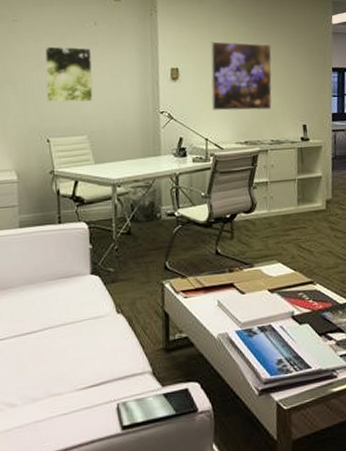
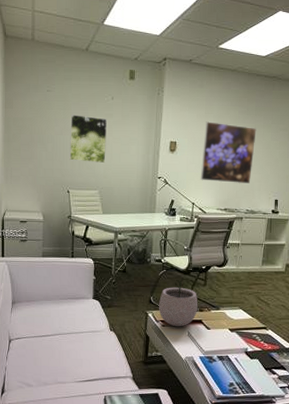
plant pot: none [177,232,227,297] -> present [159,278,198,327]

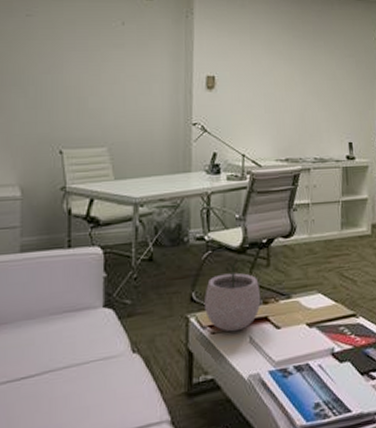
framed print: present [69,115,108,163] -> none [62,46,117,109]
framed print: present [200,121,257,184] -> none [250,49,318,126]

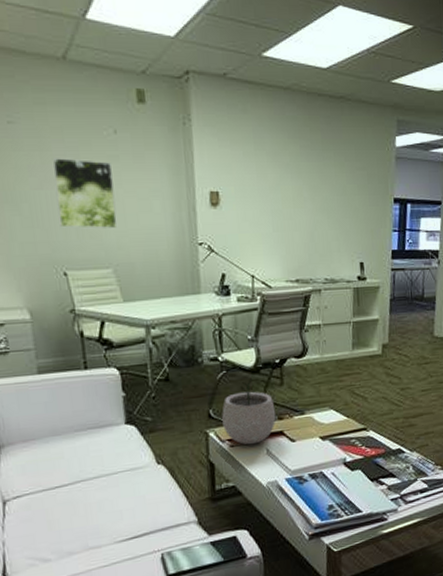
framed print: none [62,46,117,109] -> present [52,158,118,228]

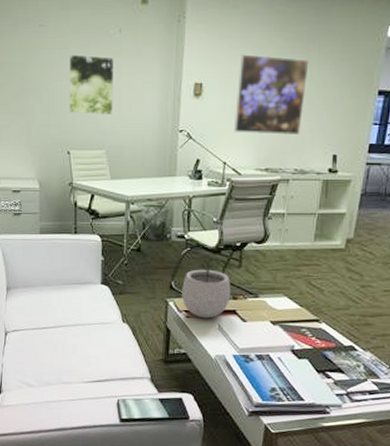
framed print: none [256,161,327,245] -> present [233,54,309,136]

